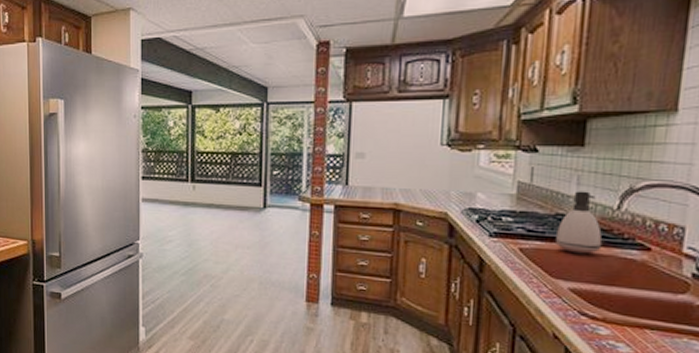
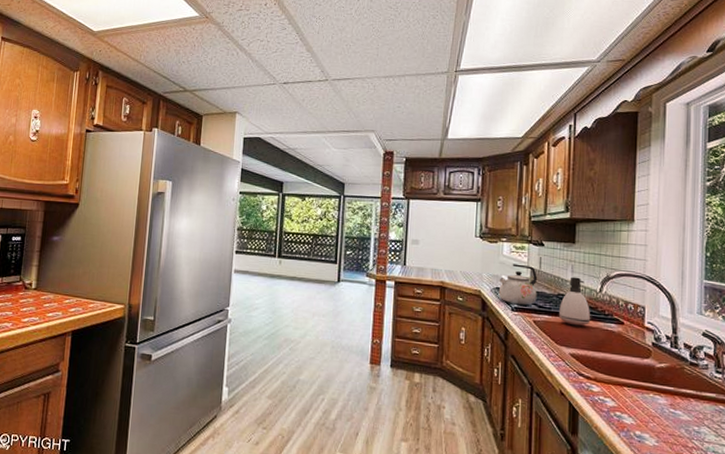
kettle: none [471,177,528,230] -> present [498,264,538,306]

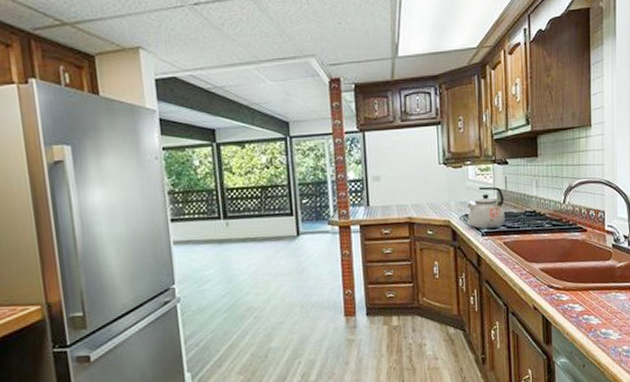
soap dispenser: present [558,277,591,326] -> none [526,191,557,241]

